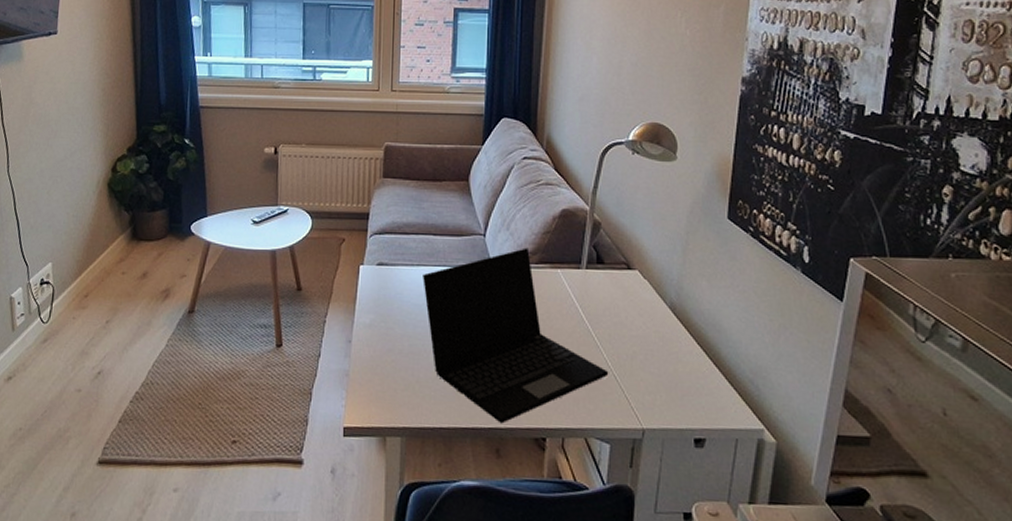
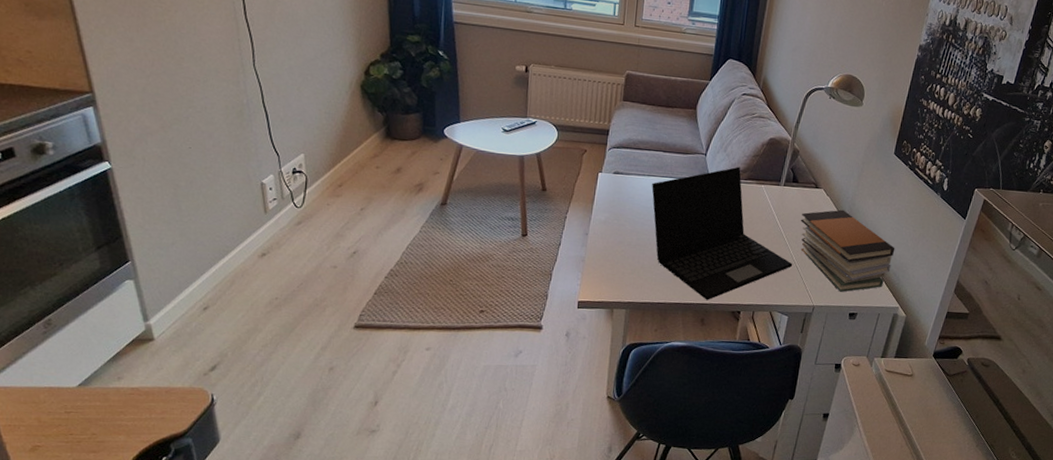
book stack: none [612,296,747,409] -> present [800,209,895,292]

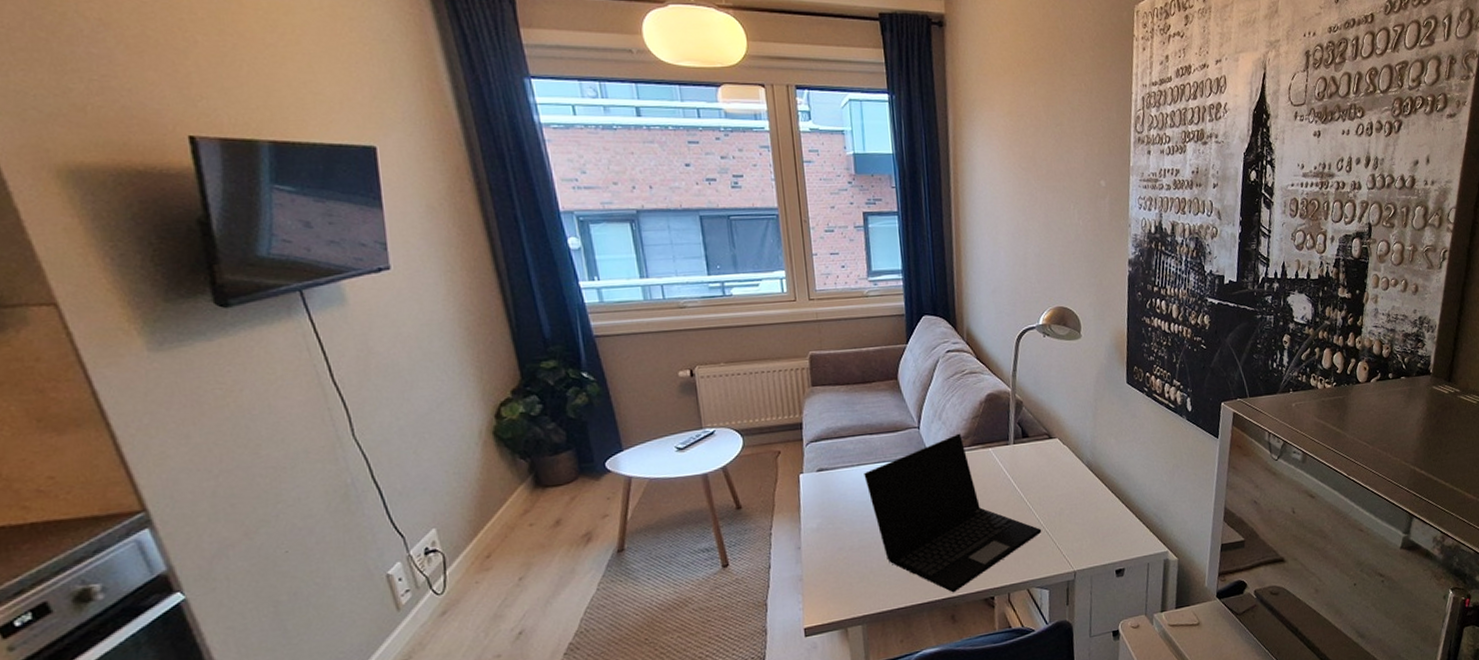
book stack: present [800,209,895,292] -> none [1040,456,1151,549]

